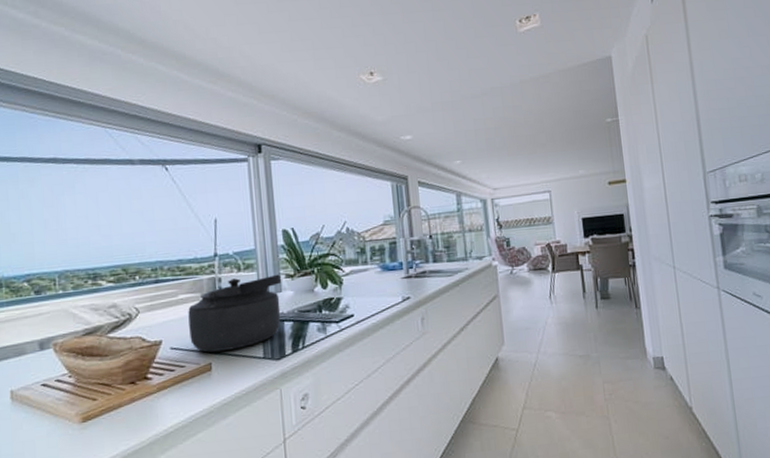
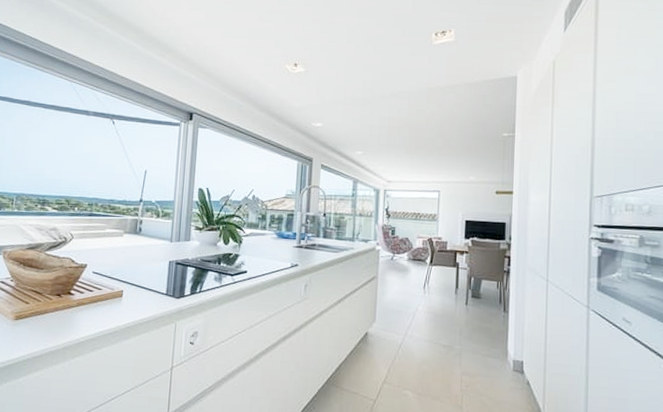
kettle: present [188,274,281,353] -> none [109,223,191,283]

